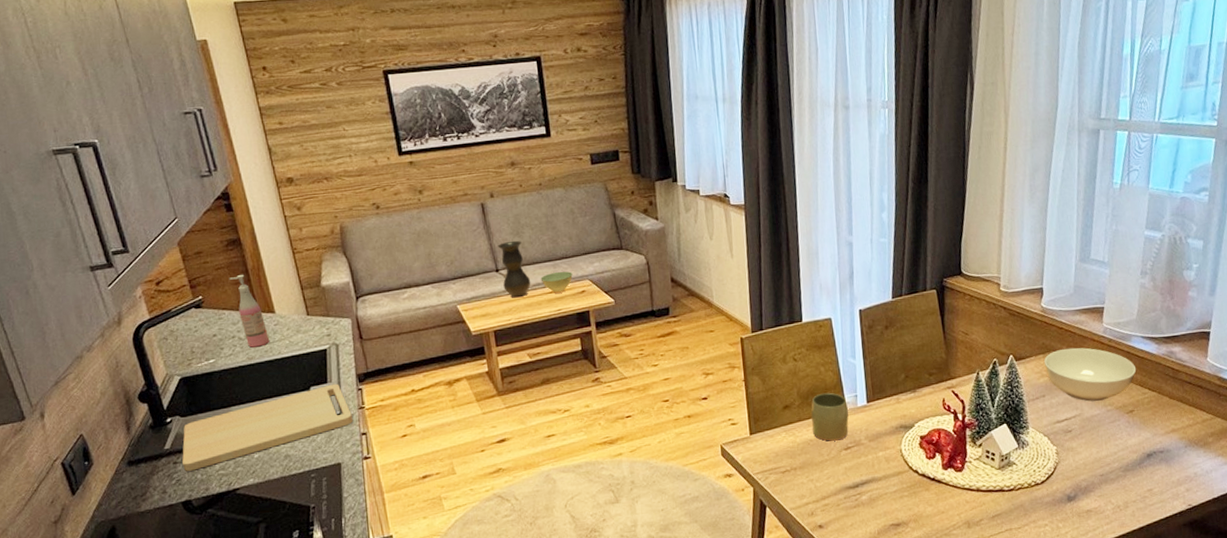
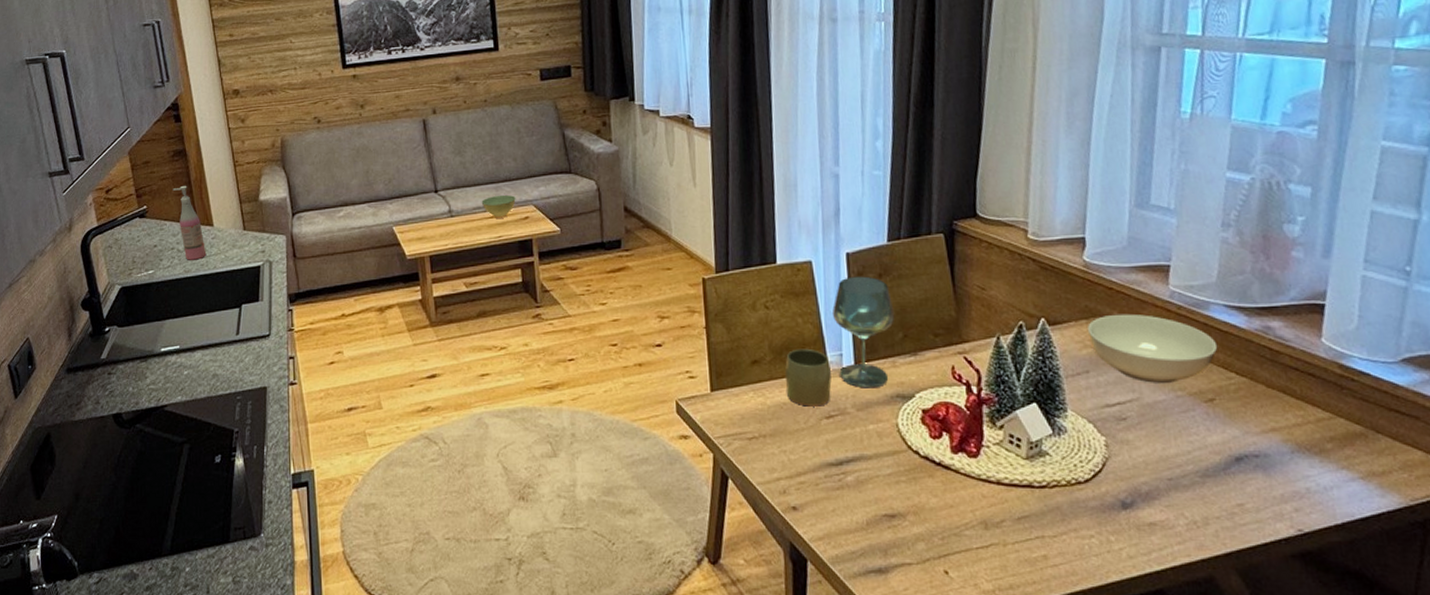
cutting board: present [182,383,354,471] -> none [117,302,282,383]
vase: present [497,240,531,298] -> none [438,160,471,222]
wine glass: none [849,328,899,422] -> present [832,276,895,388]

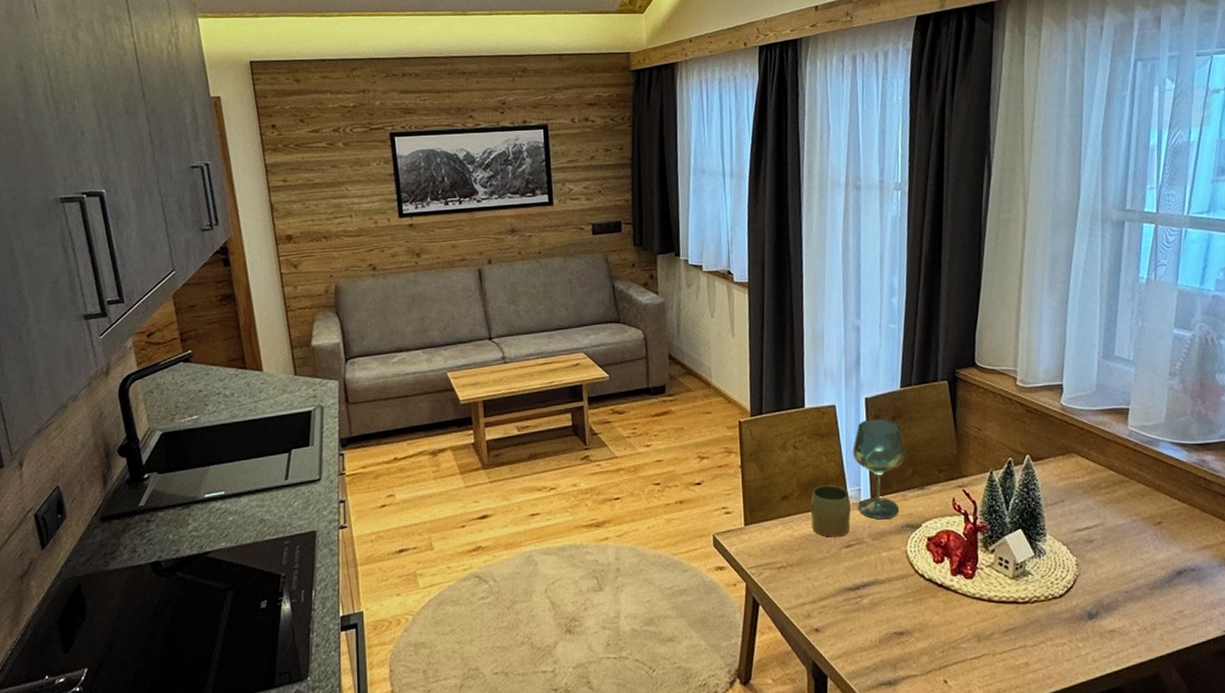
soap dispenser: present [172,185,207,261] -> none [220,330,255,406]
bowl: present [481,194,516,218] -> none [534,342,567,365]
bowl: present [1086,313,1218,383] -> none [1063,450,1165,510]

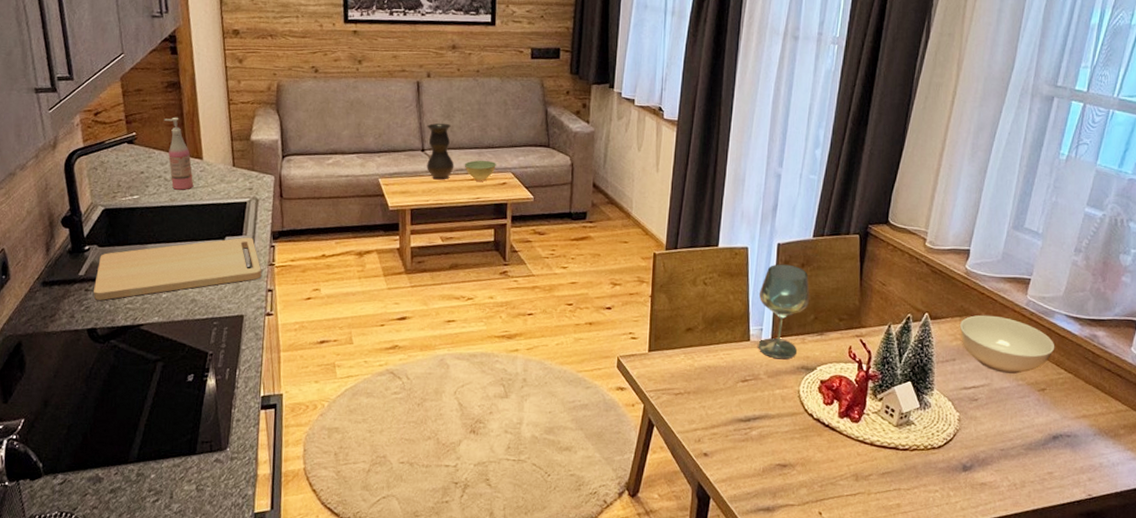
cutting board: none [156,447,333,531] -> present [93,237,262,301]
soap dispenser: none [220,330,255,406] -> present [164,117,194,191]
vase: none [492,308,524,368] -> present [427,123,454,180]
bowl: none [534,342,567,365] -> present [464,160,496,181]
mug: present [810,484,851,537] -> none [712,321,751,371]
bowl: none [1063,450,1165,510] -> present [959,315,1055,374]

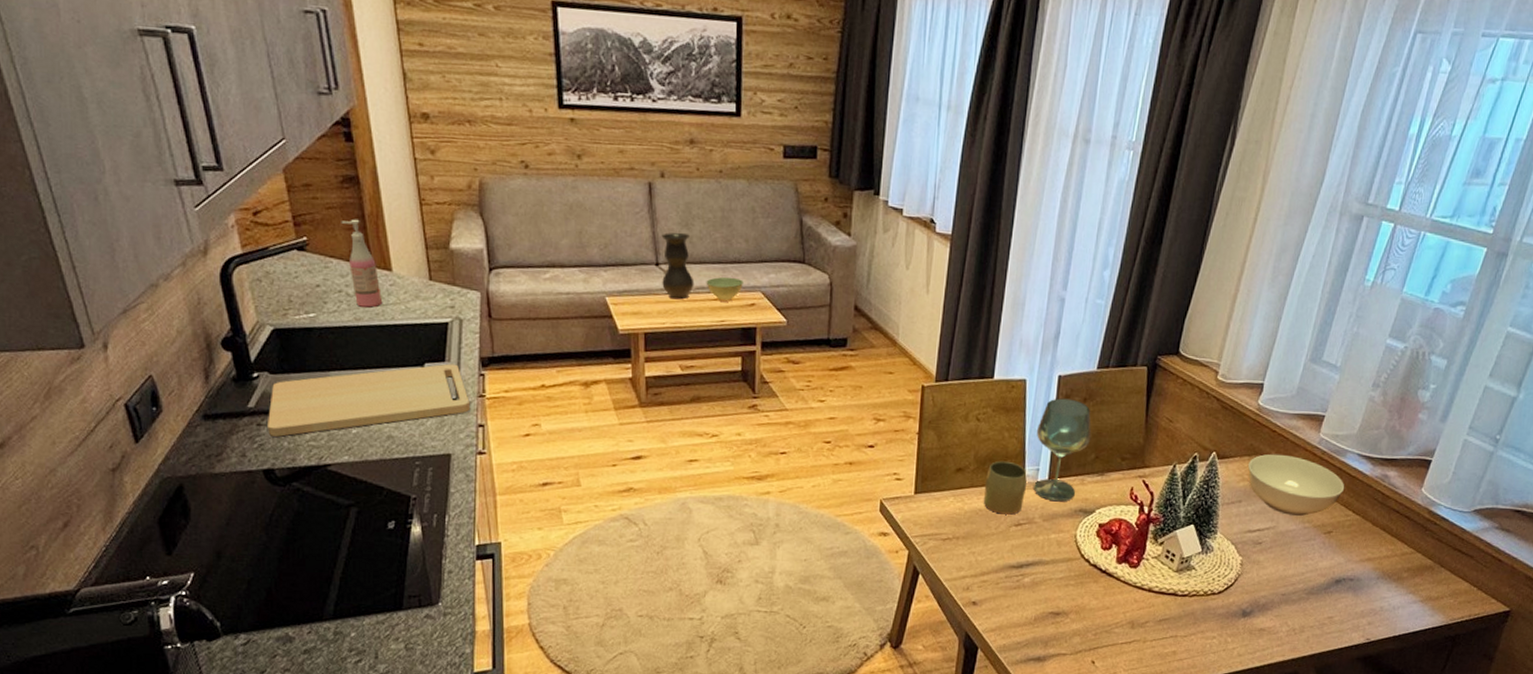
mug: none [712,321,751,371] -> present [984,460,1027,515]

